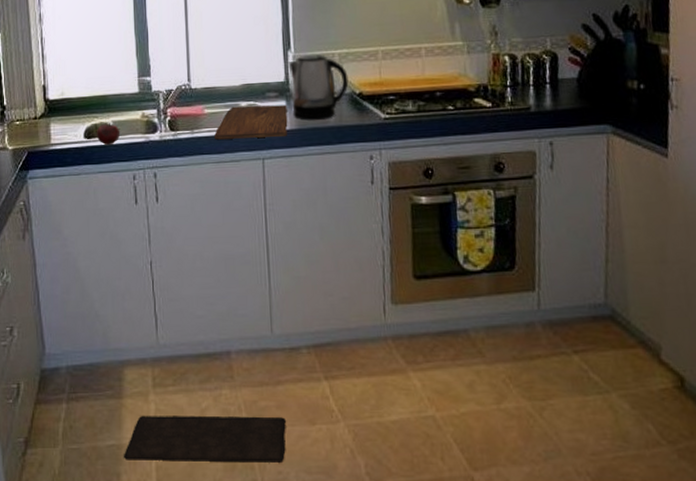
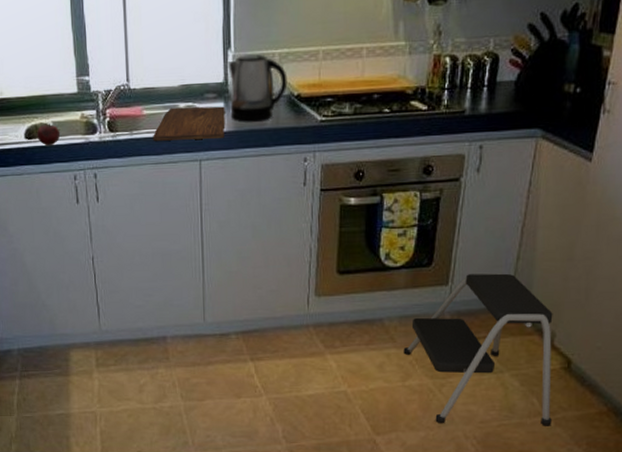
doormat: present [124,415,286,463] -> none [72,389,215,428]
step stool: none [494,277,675,459] -> present [403,273,553,426]

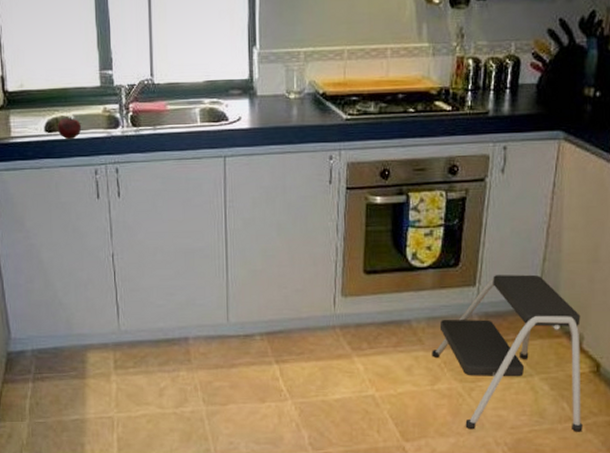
cutting board: present [153,106,225,141] -> none [177,102,250,137]
kettle: present [228,53,288,121] -> none [253,51,313,118]

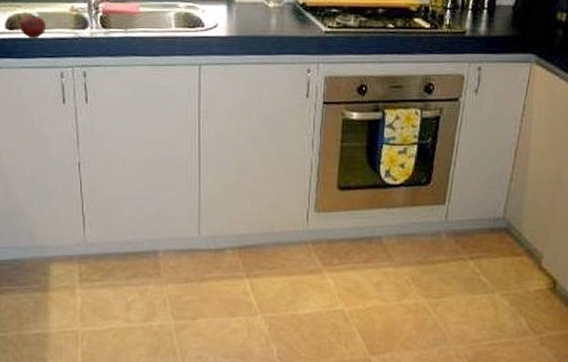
step stool: present [432,274,583,432] -> none [400,193,542,345]

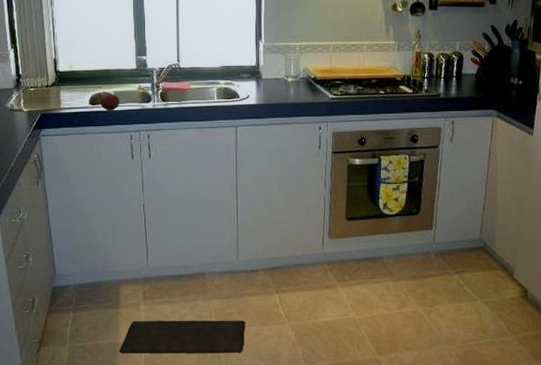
doormat: none [50,307,208,349] -> present [120,320,245,354]

